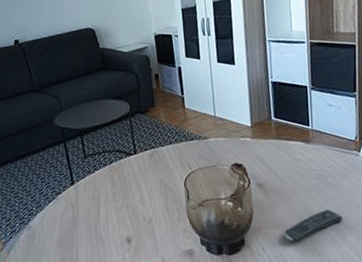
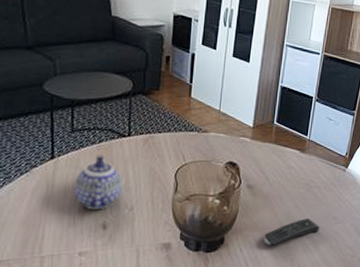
teapot: none [94,174,139,227] -> present [73,155,123,210]

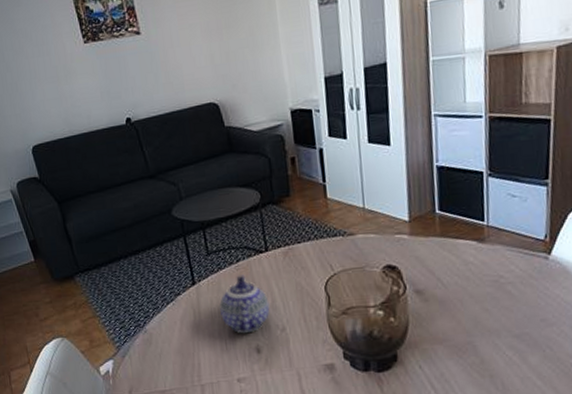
remote control: present [264,219,320,246] -> none [448,323,524,360]

